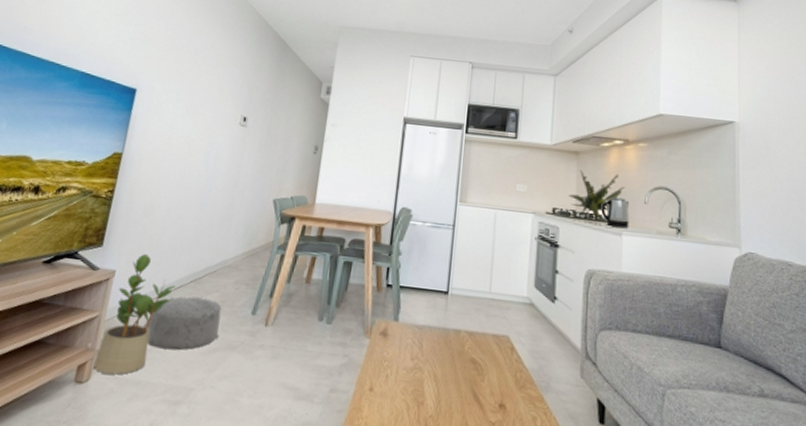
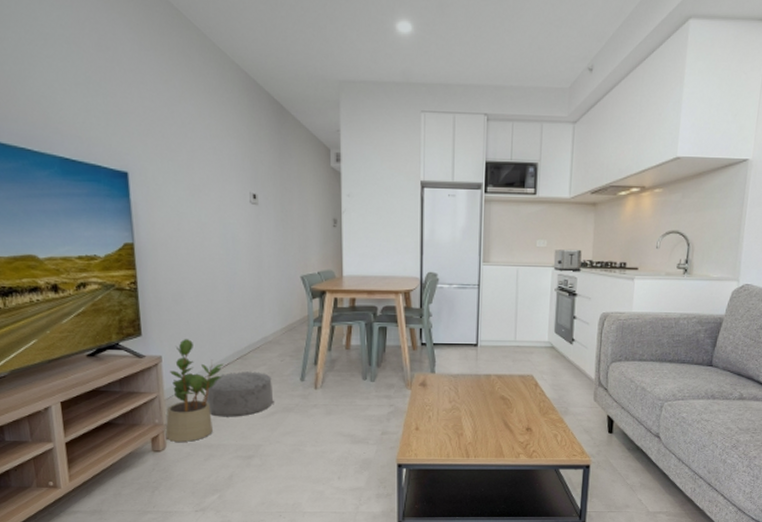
toaster: none [533,195,564,222] -> present [553,249,582,272]
plant: present [569,169,625,223] -> none [586,220,639,269]
kettle: present [601,197,630,228] -> none [616,245,643,273]

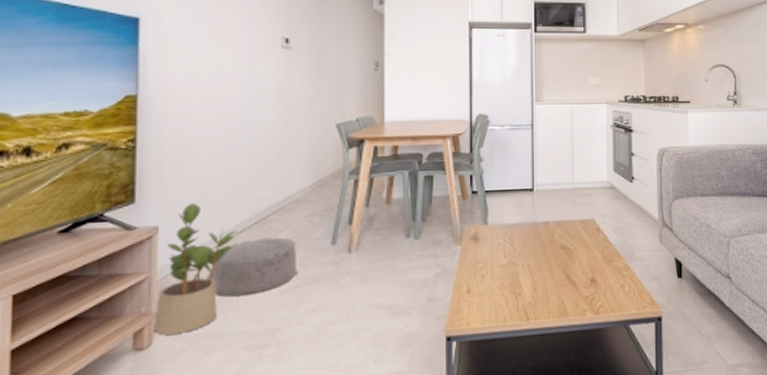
toaster: present [553,249,582,272] -> none [607,85,635,108]

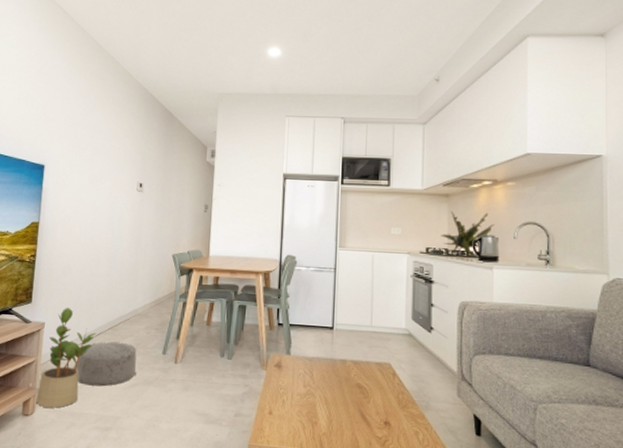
plant: none [638,56,688,103] -> present [441,211,494,258]
kettle: none [668,79,693,107] -> present [472,234,500,263]

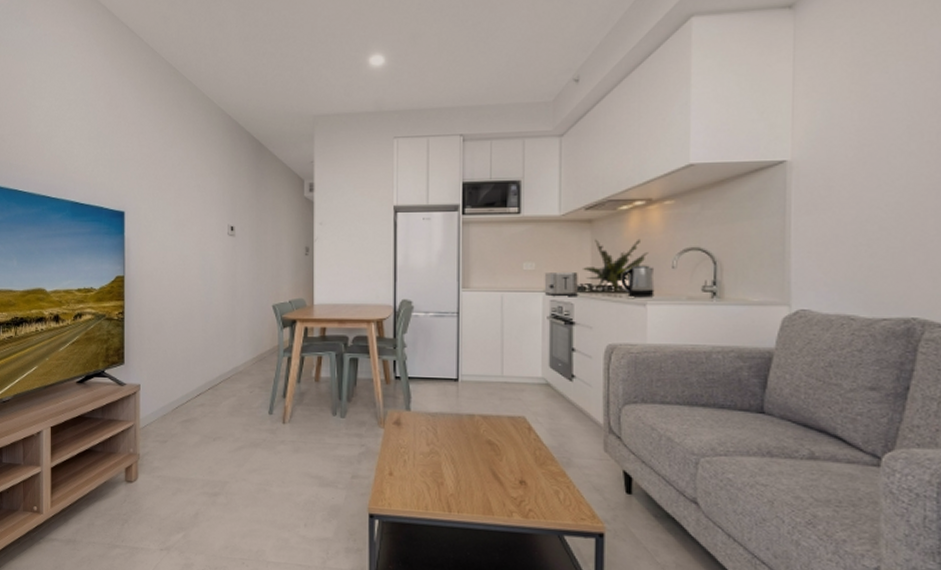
potted plant: present [36,308,97,408] -> none [138,368,197,474]
pouf: present [76,341,137,386] -> none [178,402,242,450]
toaster: none [408,236,437,260] -> present [544,271,578,297]

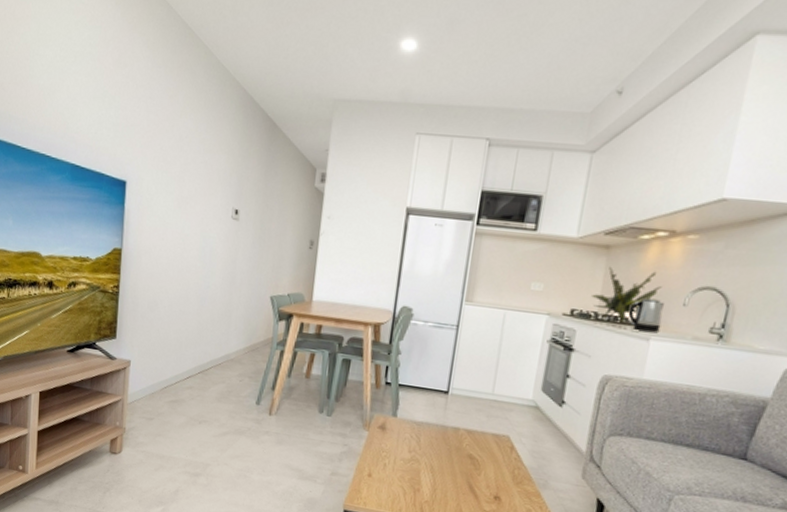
toaster: present [544,271,578,297] -> none [548,295,586,324]

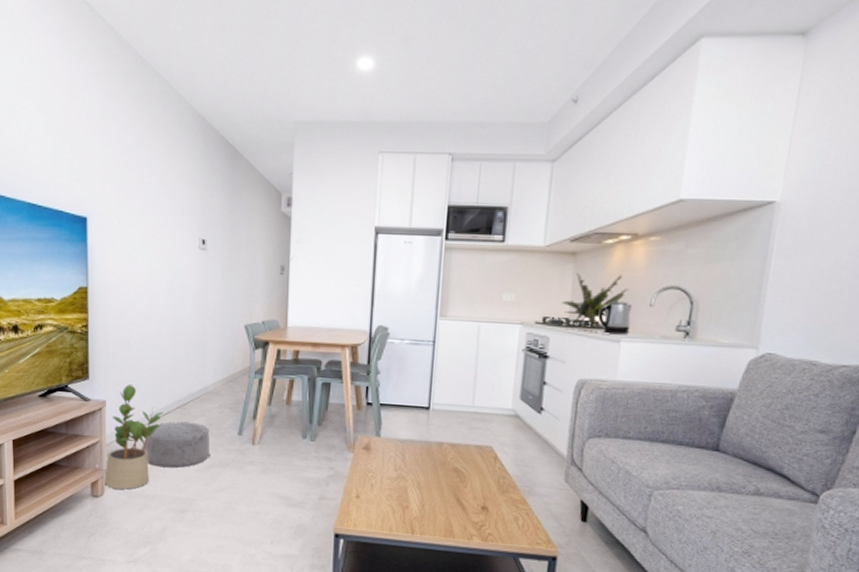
potted plant: none [123,346,186,449] -> present [104,385,165,490]
pouf: none [164,386,229,432] -> present [145,421,210,468]

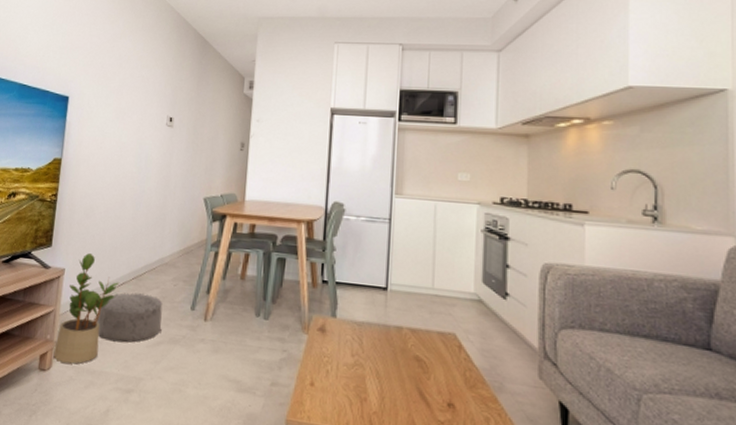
plant: present [562,272,628,329] -> none [519,154,586,212]
kettle: present [598,301,633,335] -> none [558,183,593,218]

